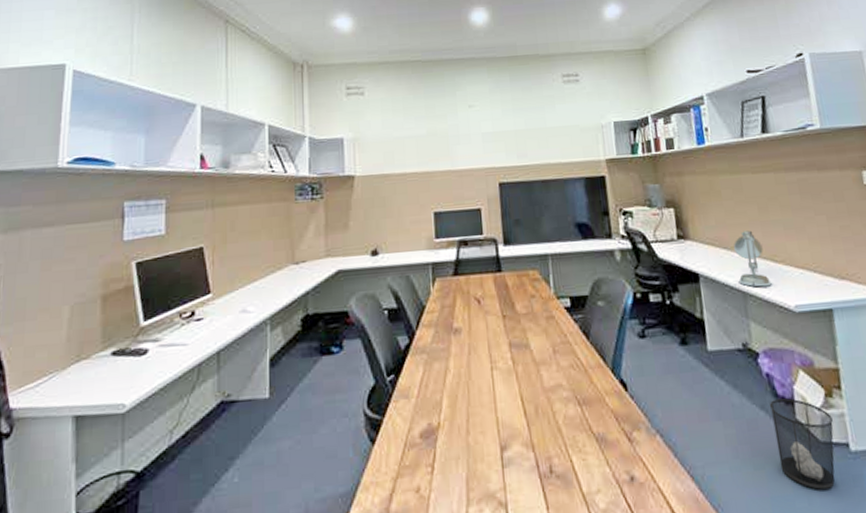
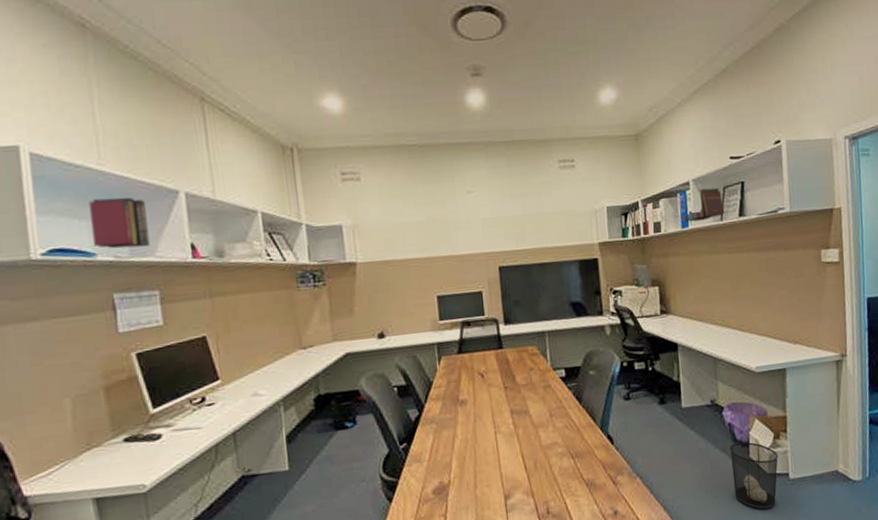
books: none [114,110,164,159] -> present [89,197,150,249]
books: none [698,102,746,139] -> present [683,187,725,222]
desk lamp: present [733,230,772,288] -> none [708,304,738,354]

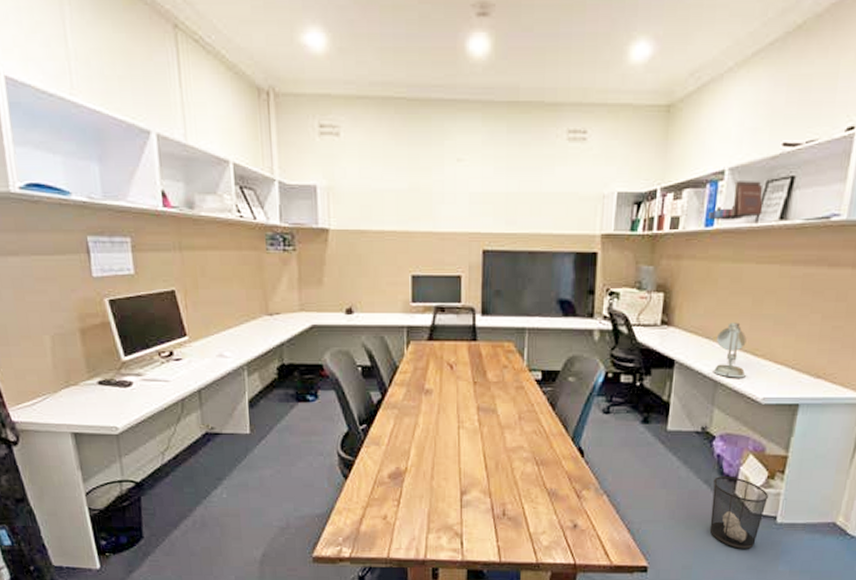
books: present [89,197,150,249] -> none [62,133,122,189]
desk lamp: none [708,304,738,354] -> present [713,322,747,378]

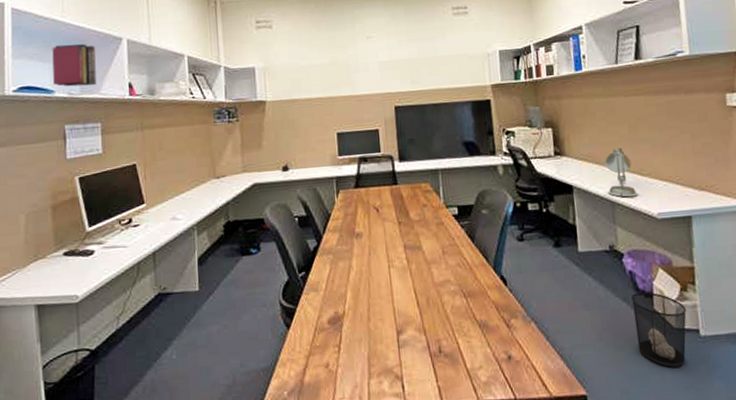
books: none [62,133,122,189] -> present [52,44,97,87]
books: present [708,181,763,220] -> none [576,31,620,66]

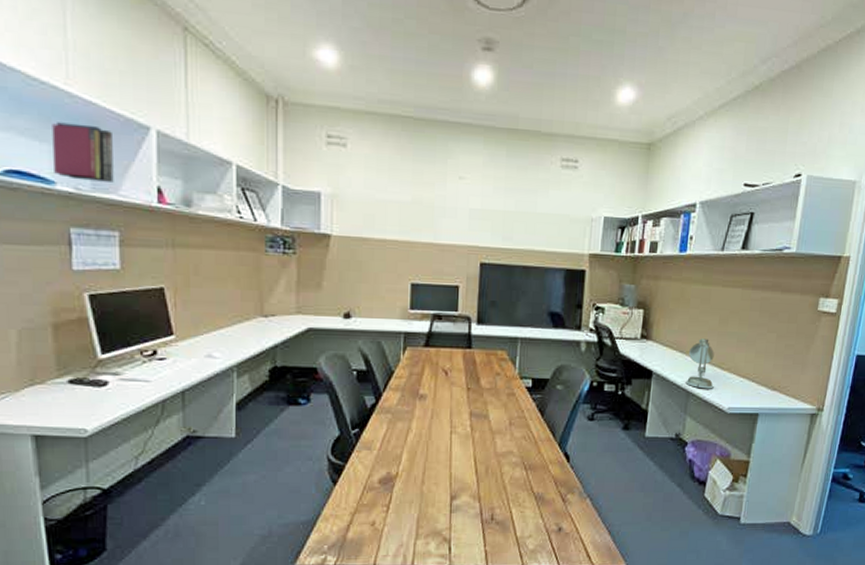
waste bin: present [630,292,687,369] -> none [682,480,733,550]

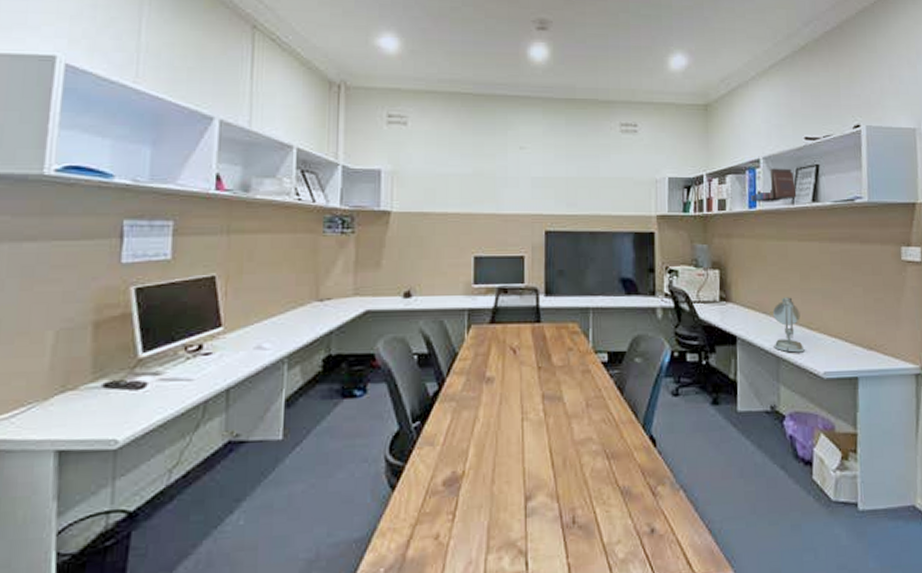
books: present [52,122,114,182] -> none [113,118,176,172]
books: none [682,213,728,248] -> present [751,168,797,202]

